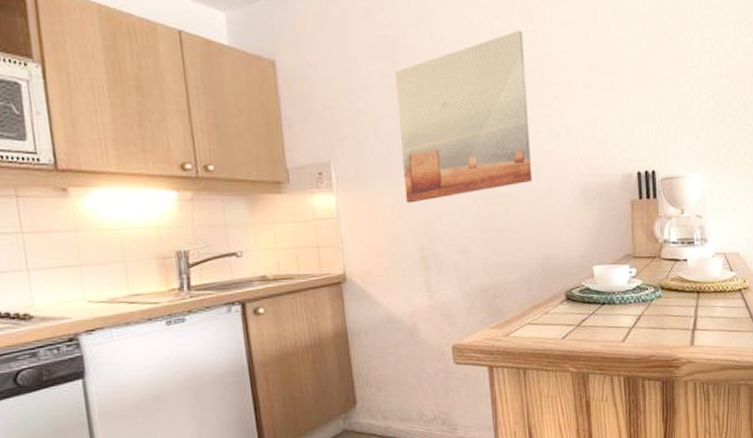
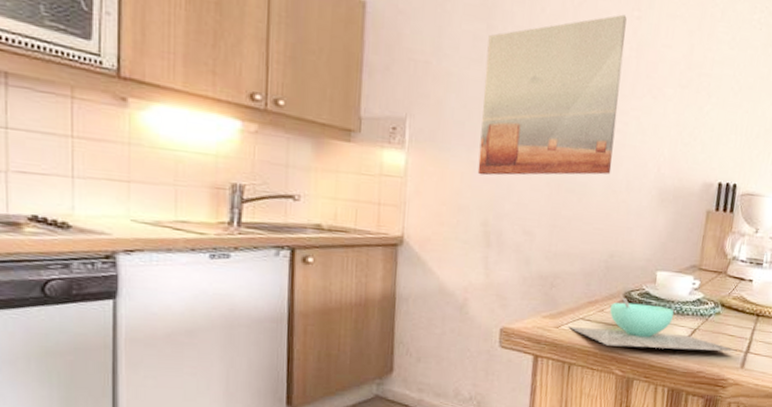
soup bowl: none [517,297,684,346] -> present [568,298,737,352]

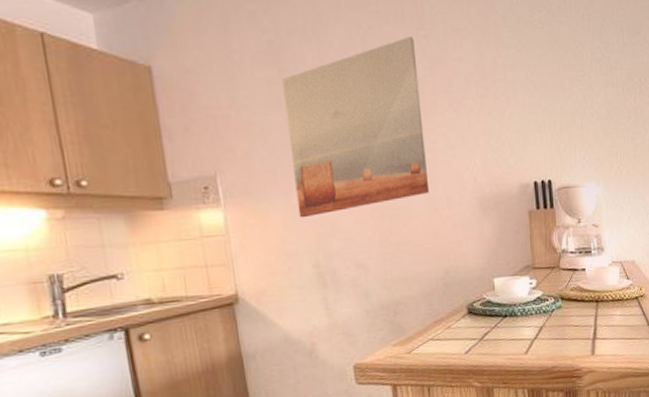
soup bowl: present [568,298,737,352] -> none [420,310,585,361]

